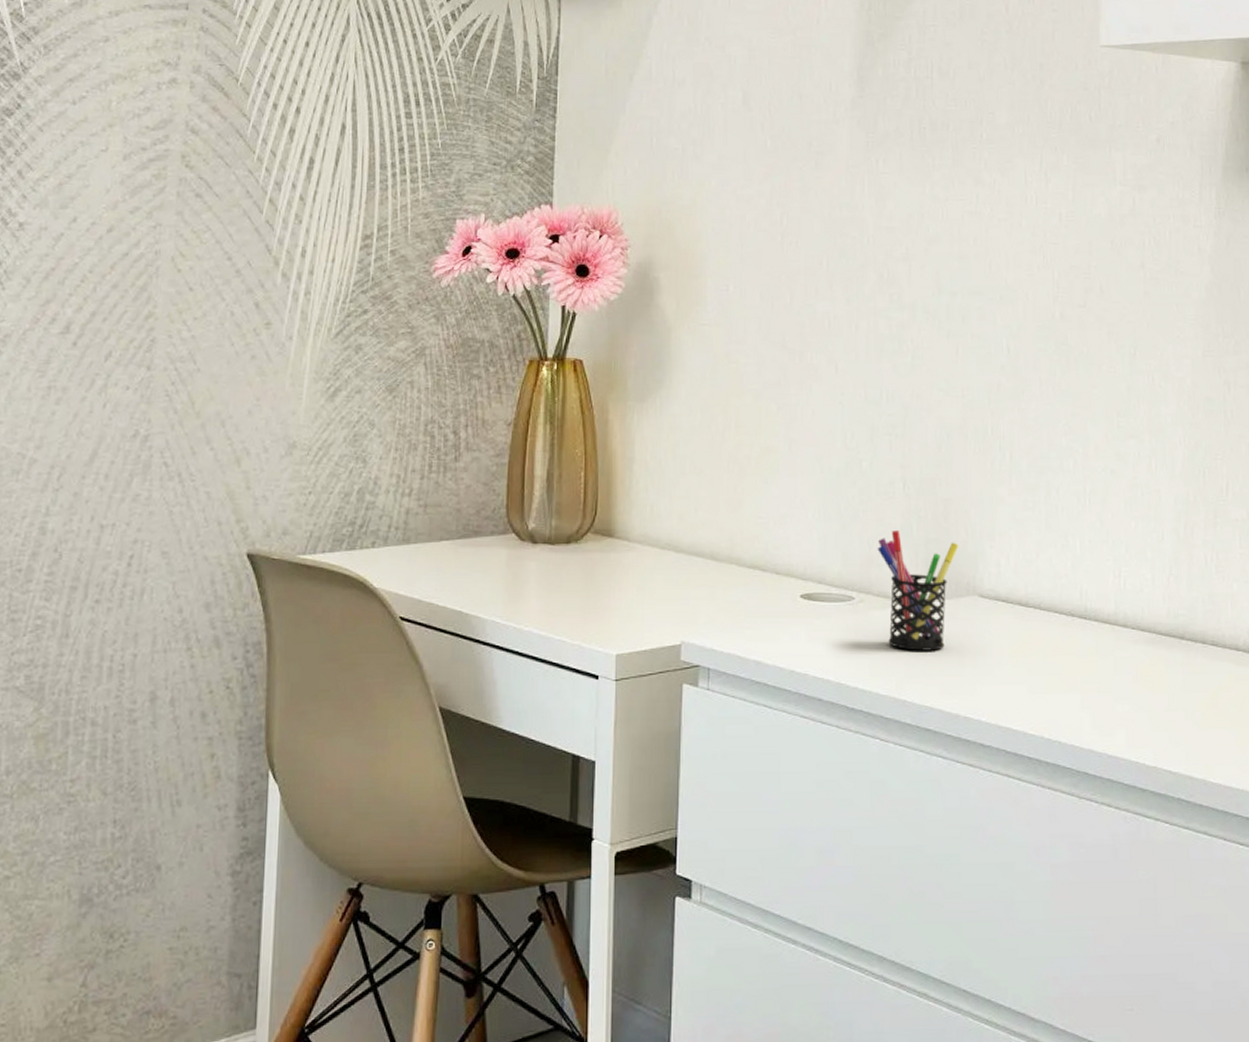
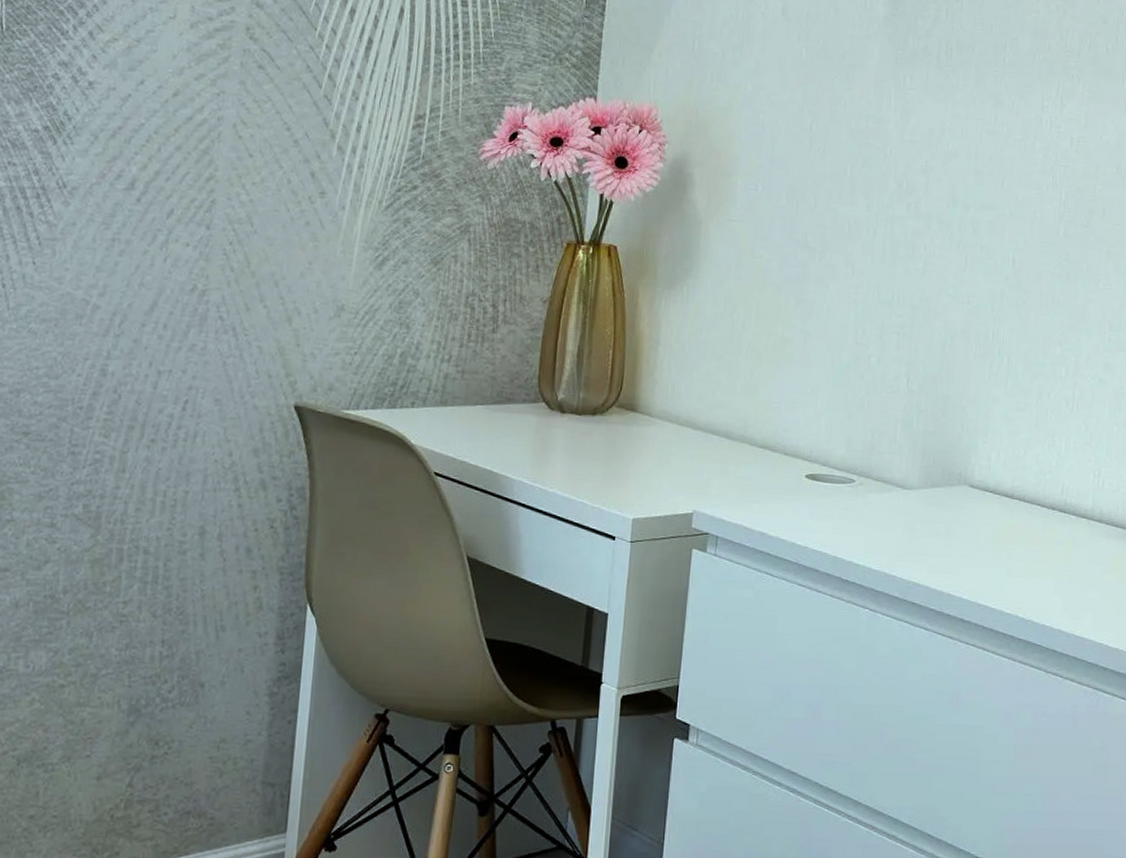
pen holder: present [877,531,959,651] -> none [879,422,955,533]

